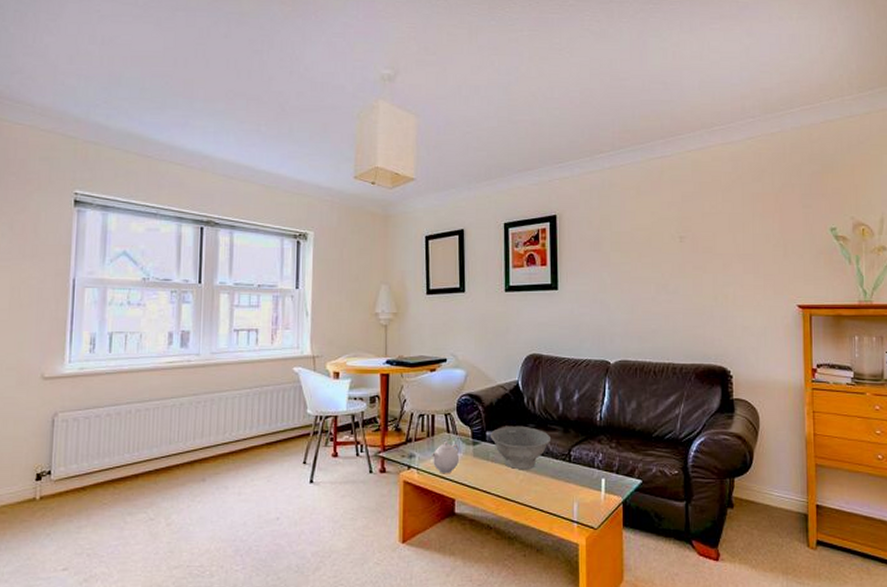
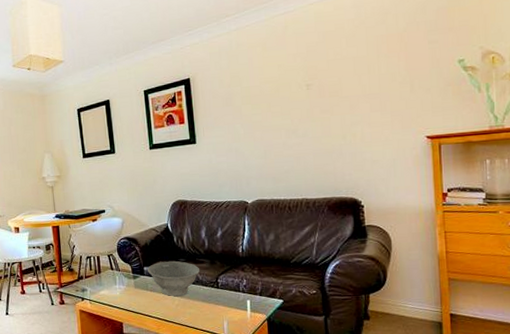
teapot: present [432,442,459,473] -> none [100,277,123,302]

